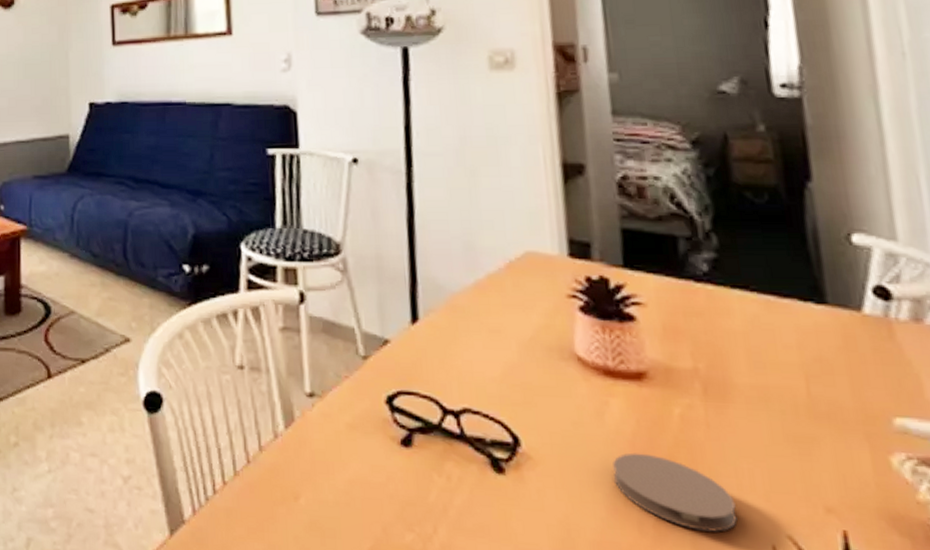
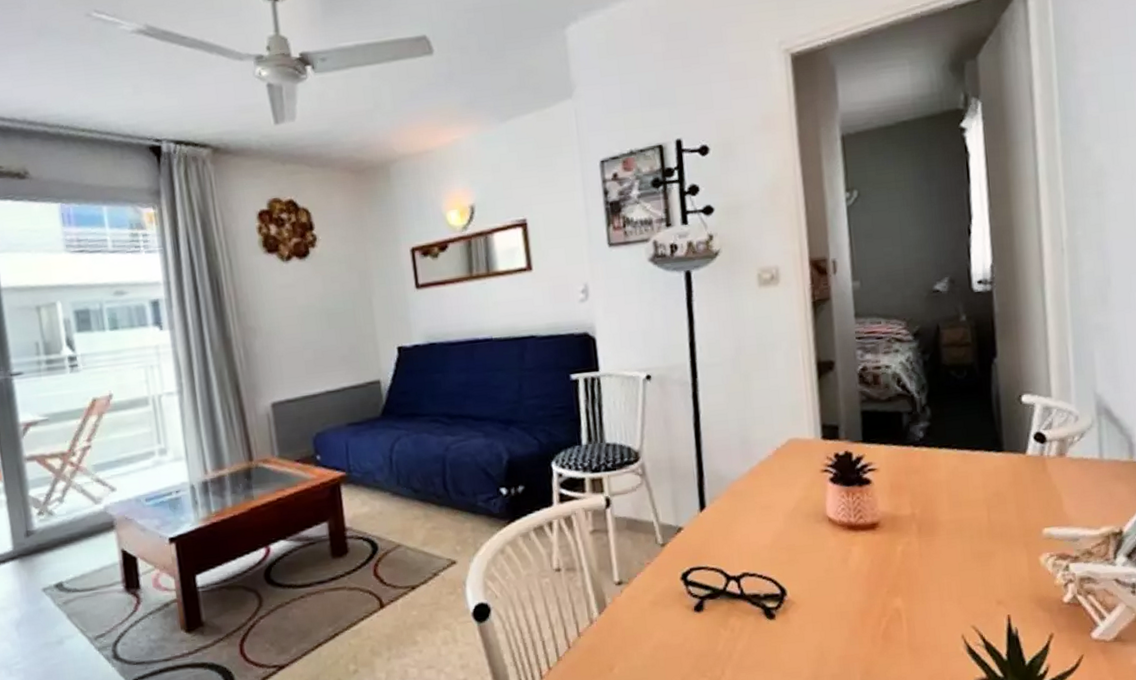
coaster: present [613,453,738,532] -> none [854,584,939,634]

